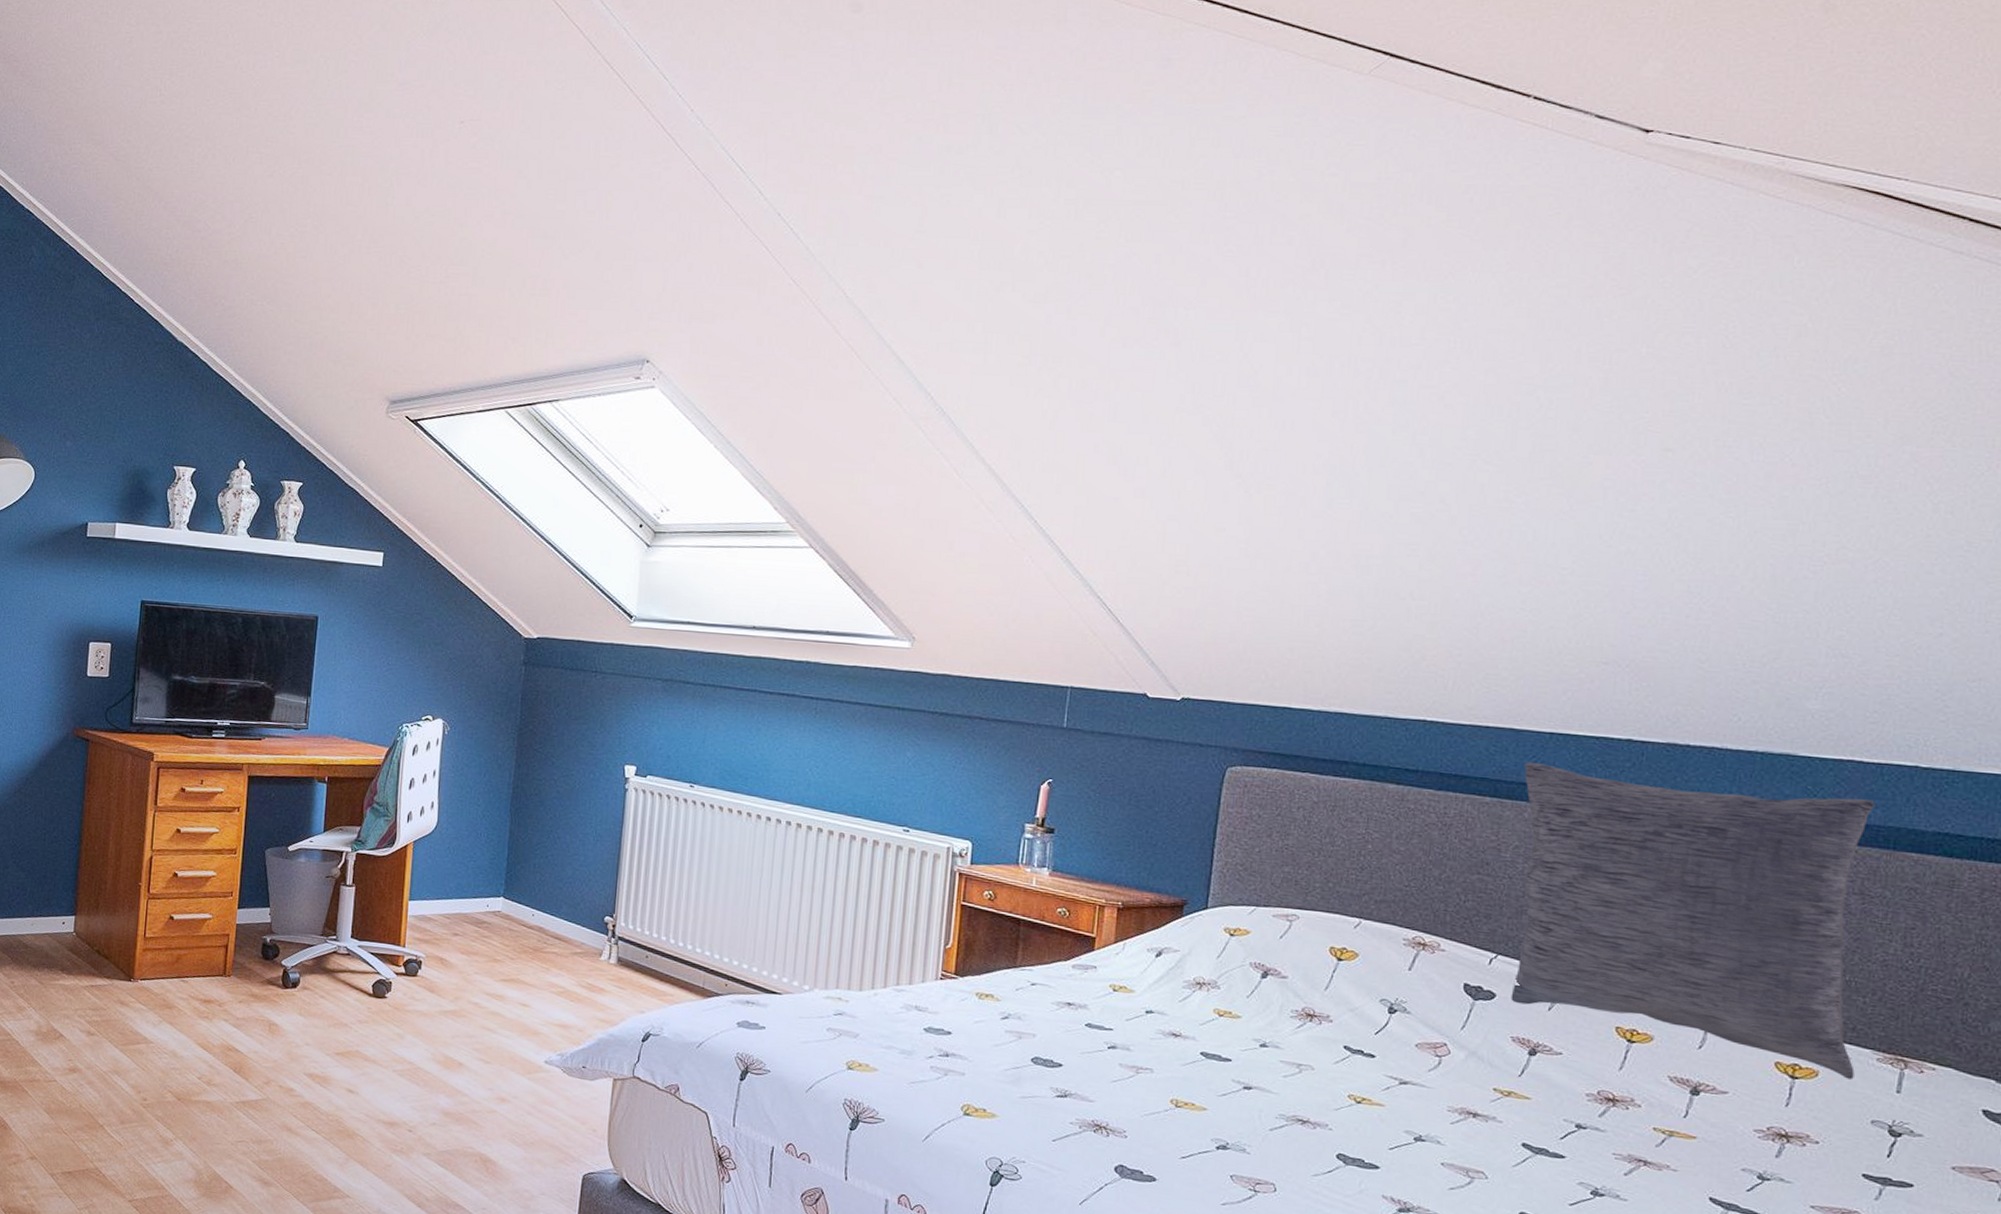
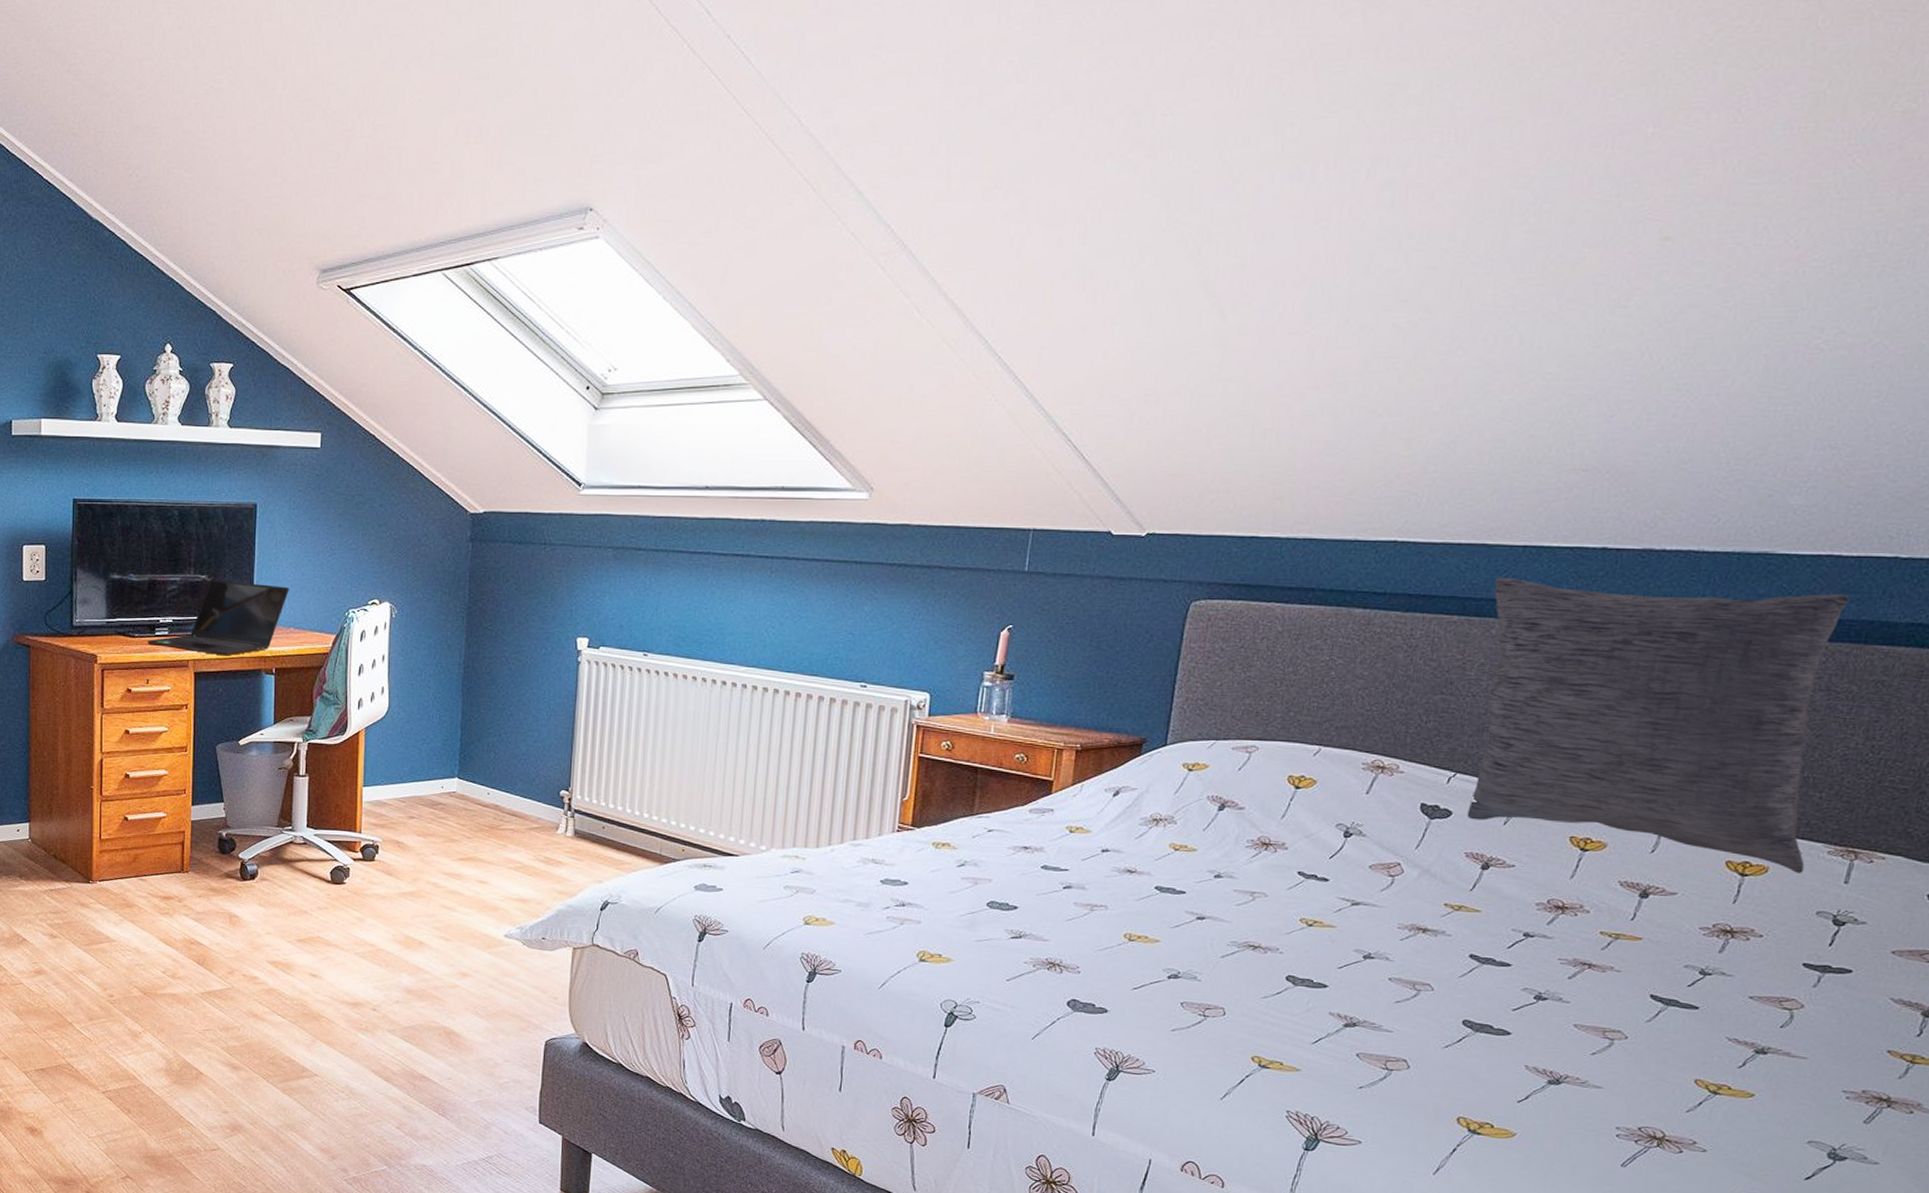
laptop: none [204,686,346,762] -> present [147,580,289,656]

